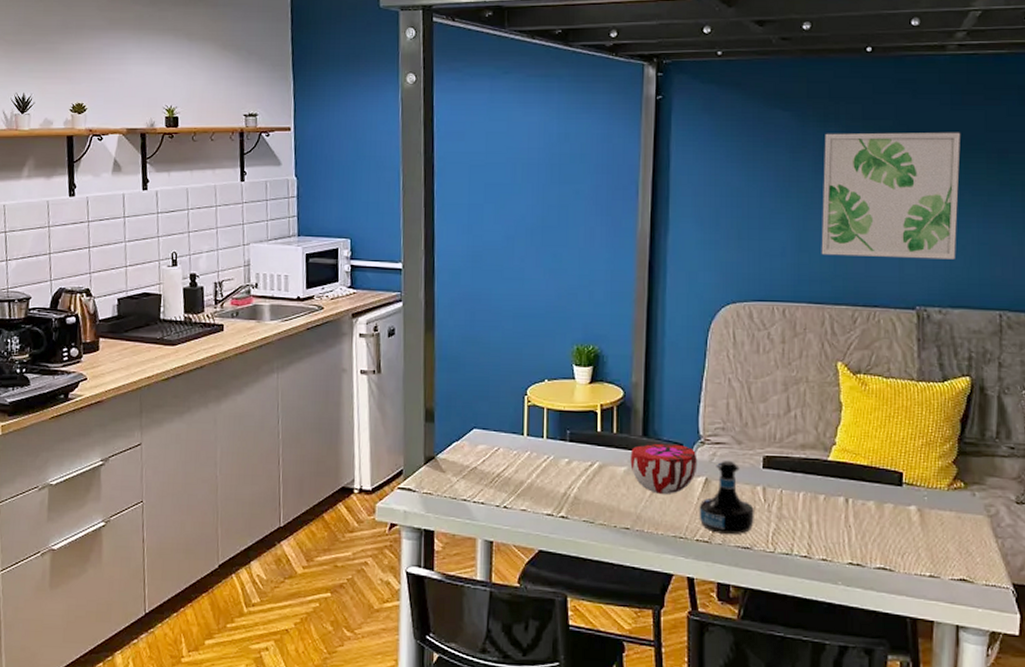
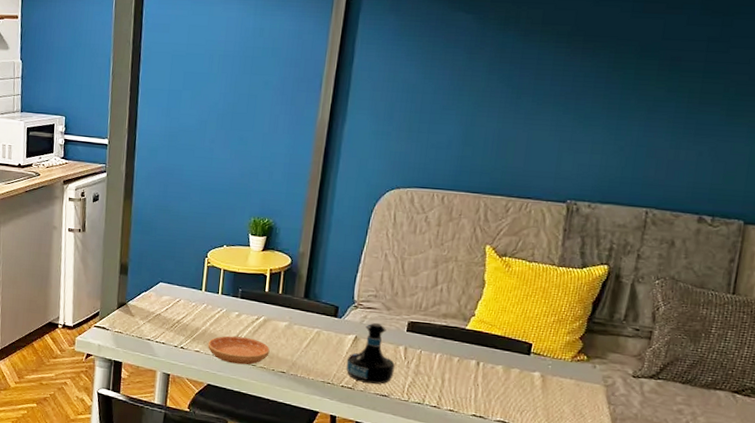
saucer: none [536,488,609,523] -> present [208,335,270,365]
decorative bowl: present [630,443,697,494] -> none [291,304,350,348]
wall art: present [821,132,960,260] -> none [484,36,636,159]

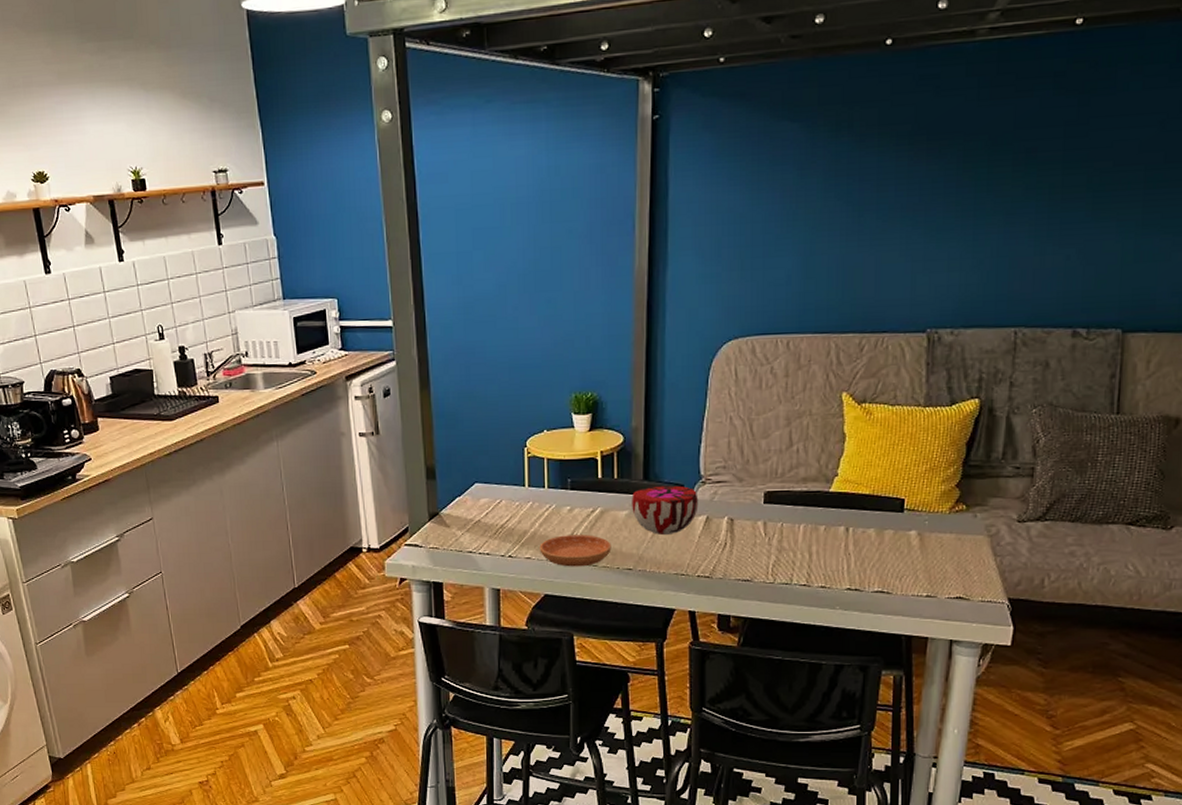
decorative bowl: none [291,304,350,348] -> present [632,485,698,535]
tequila bottle: present [346,322,395,384] -> none [700,497,755,568]

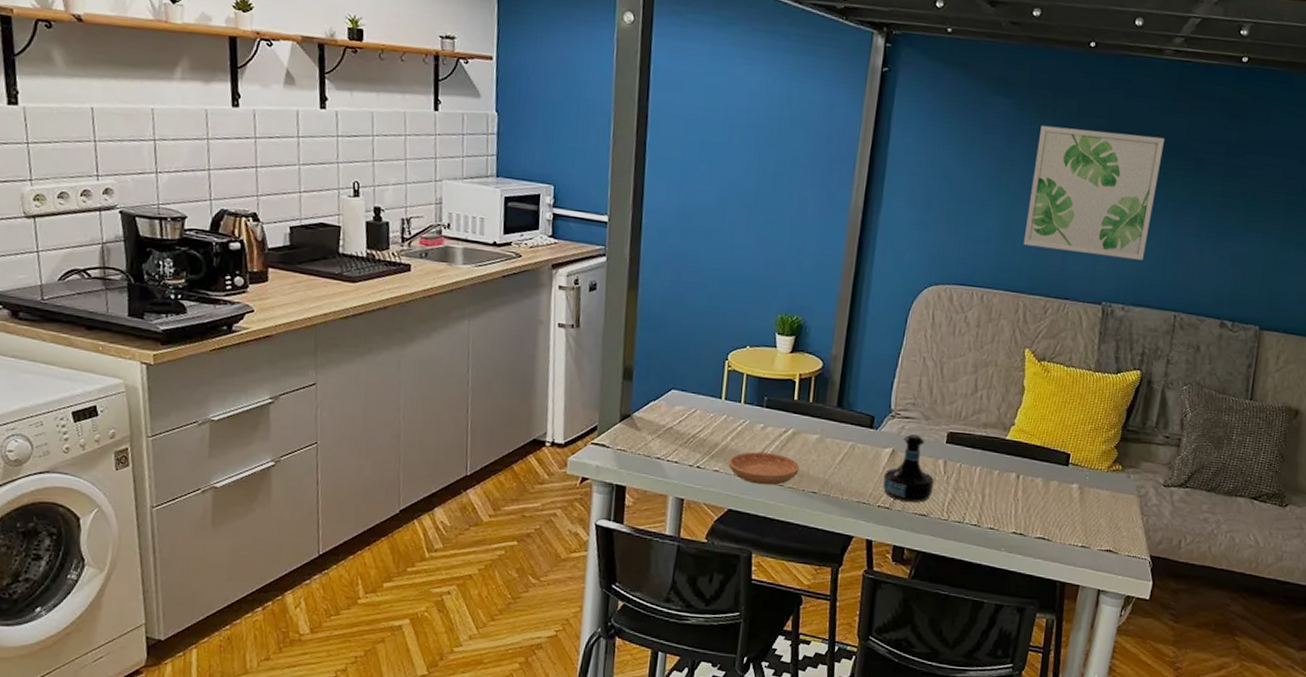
decorative bowl: present [632,485,698,535] -> none [823,414,887,463]
tequila bottle: none [700,497,755,568] -> present [882,433,934,503]
wall art: none [828,132,985,281] -> present [1023,125,1164,261]

